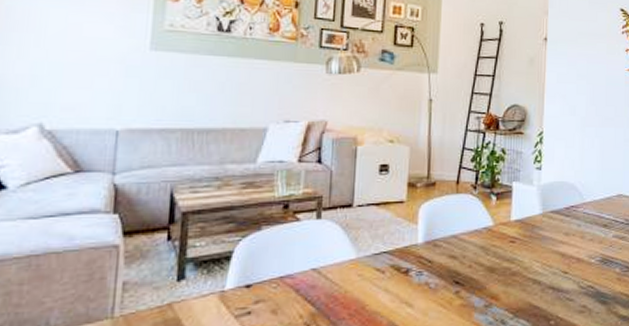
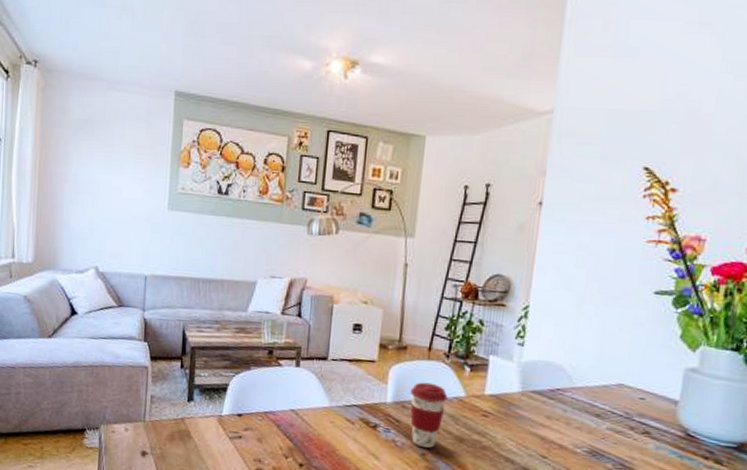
coffee cup: none [441,216,478,284] -> present [410,382,448,448]

